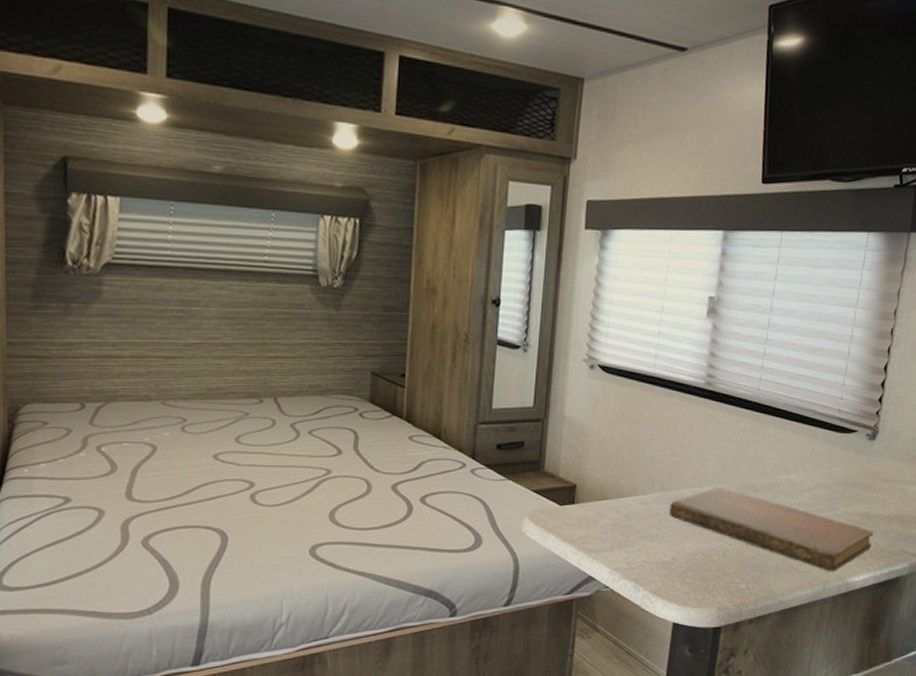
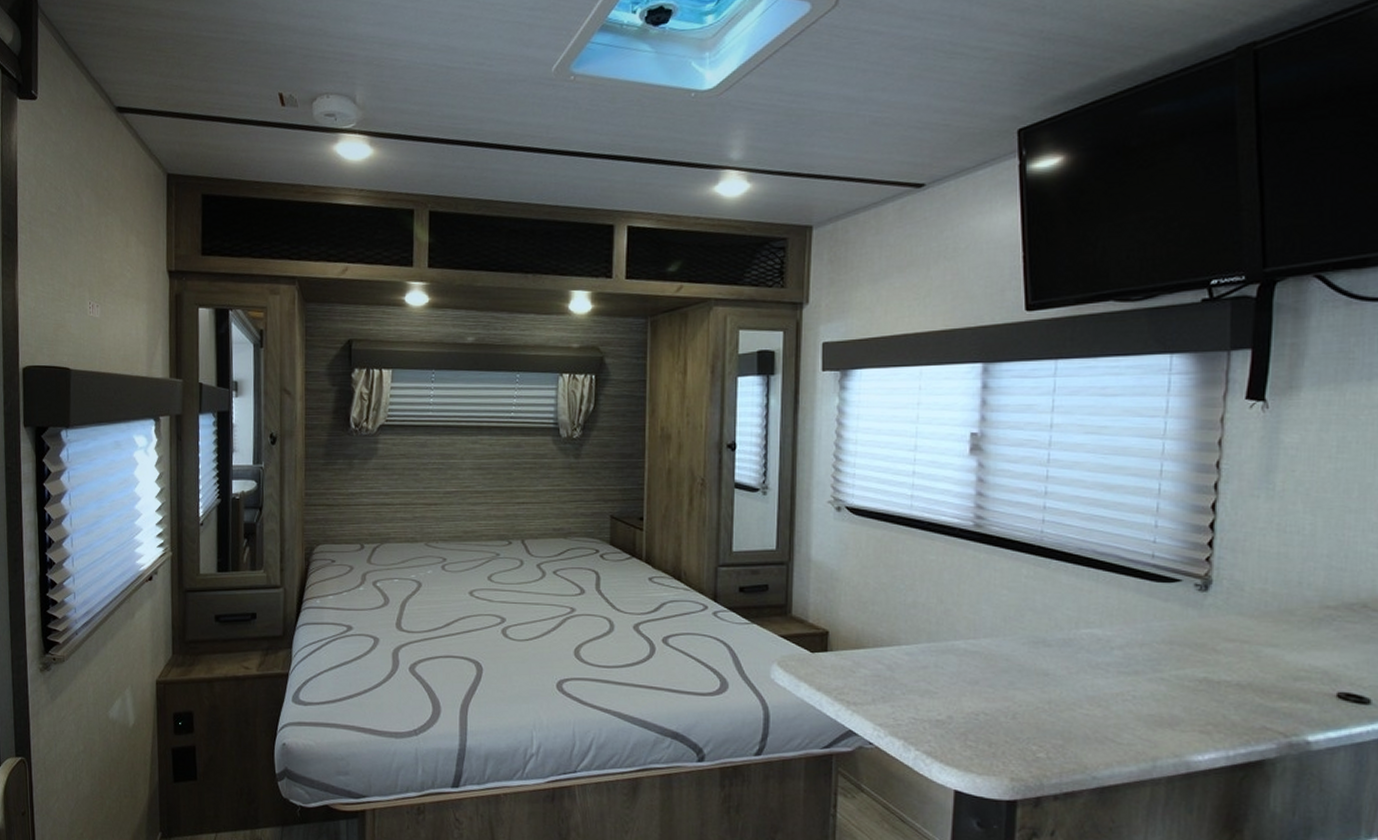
notebook: present [669,487,874,572] -> none [940,640,1219,747]

